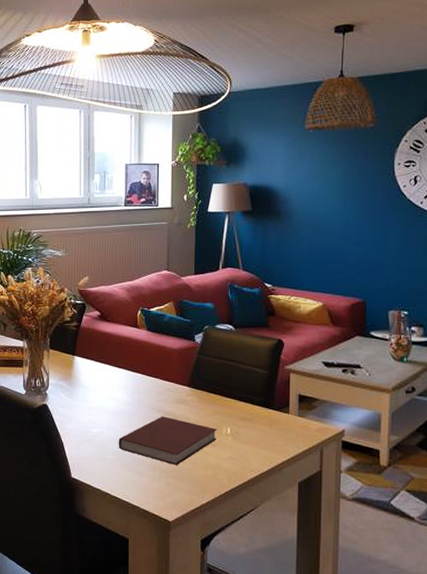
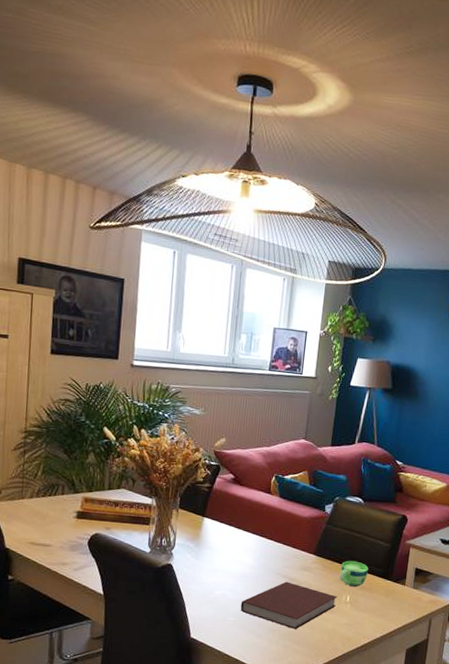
cup: none [217,390,247,419] -> present [339,560,368,588]

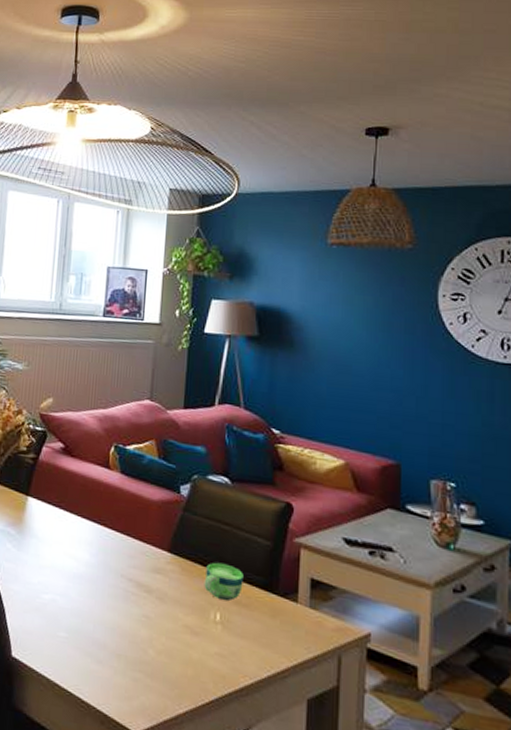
notebook: present [240,581,337,629] -> none [74,587,202,656]

